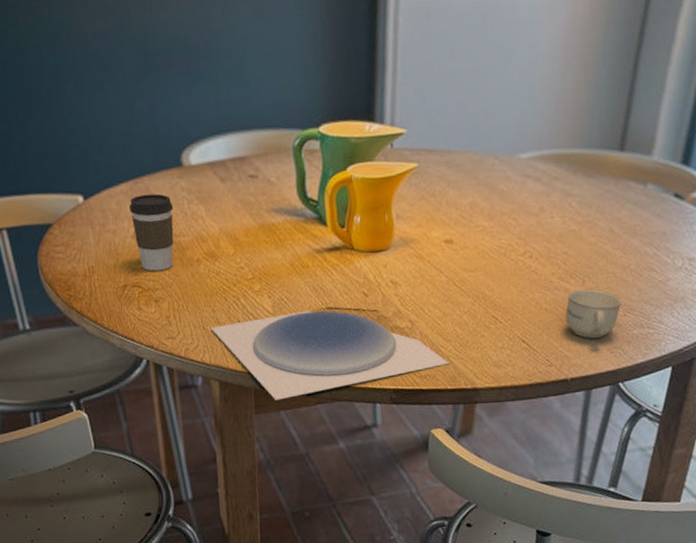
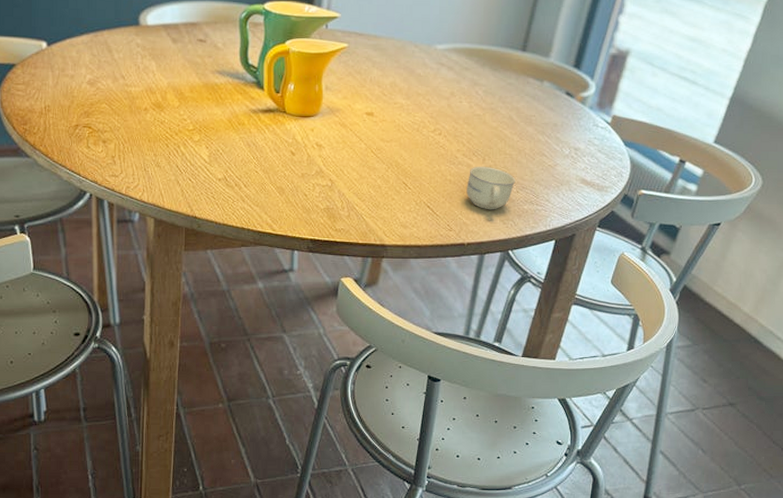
coffee cup: present [129,193,174,271] -> none [88,47,128,115]
plate: present [210,310,449,400] -> none [151,163,362,240]

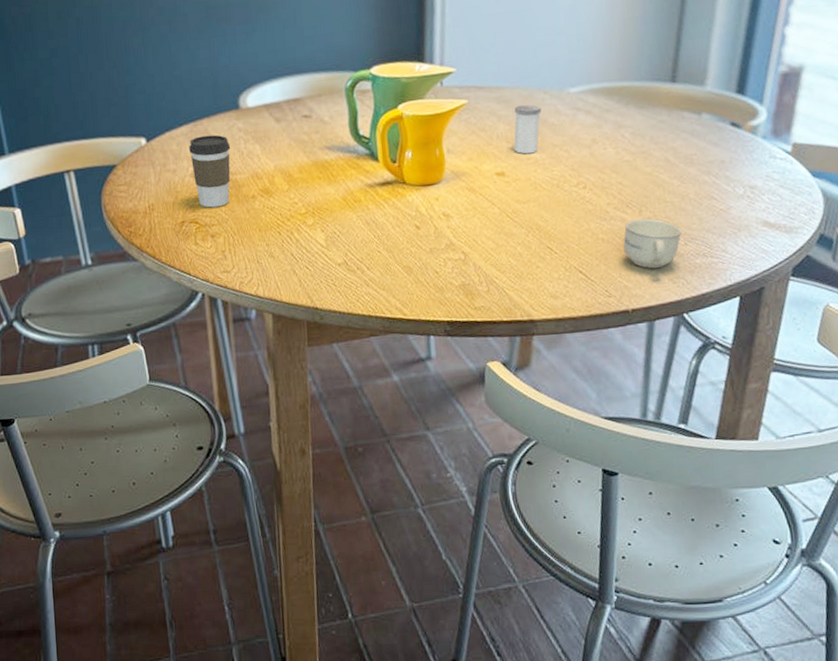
coffee cup: none [88,47,128,115] -> present [189,135,231,208]
salt shaker: none [383,55,411,99] -> present [513,104,542,155]

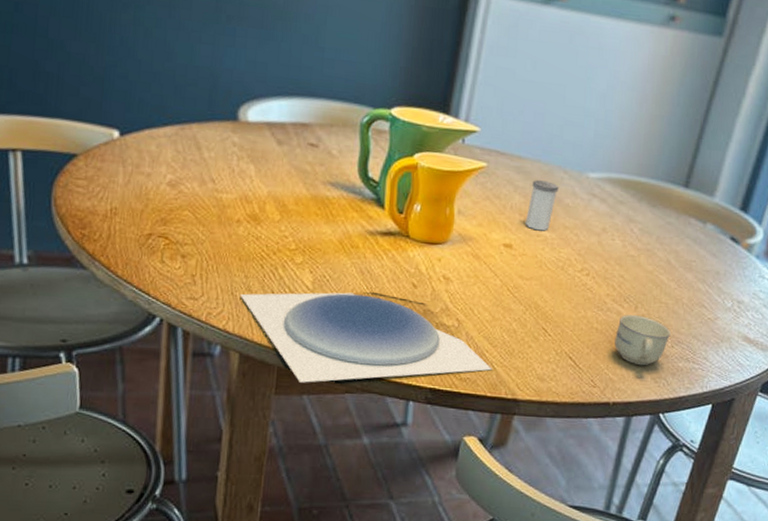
coffee cup: present [189,135,231,208] -> none [171,141,221,225]
plate: none [264,243,504,333] -> present [240,292,492,383]

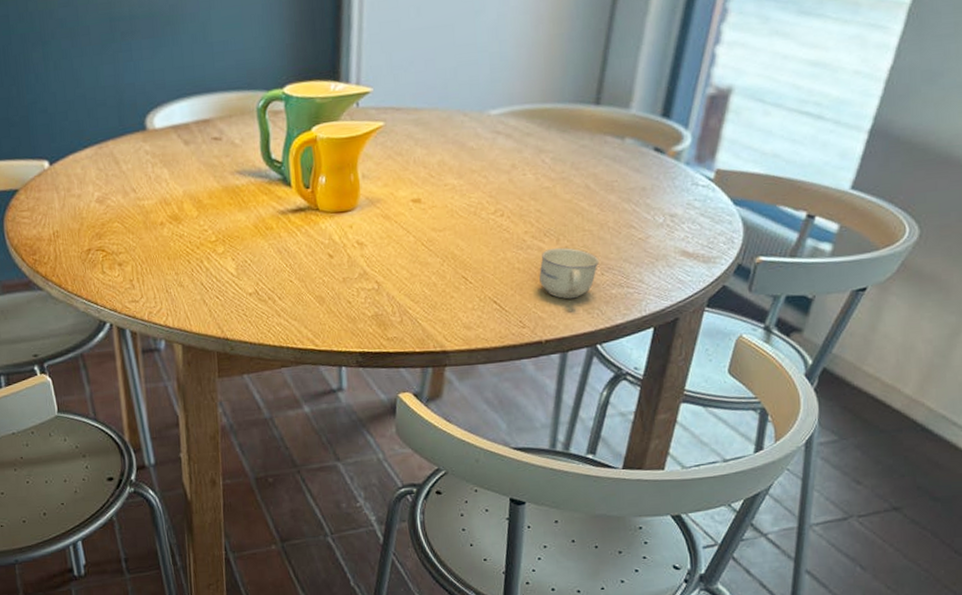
plate: present [240,292,492,383] -> none [174,272,418,364]
salt shaker: present [525,180,559,231] -> none [430,127,461,180]

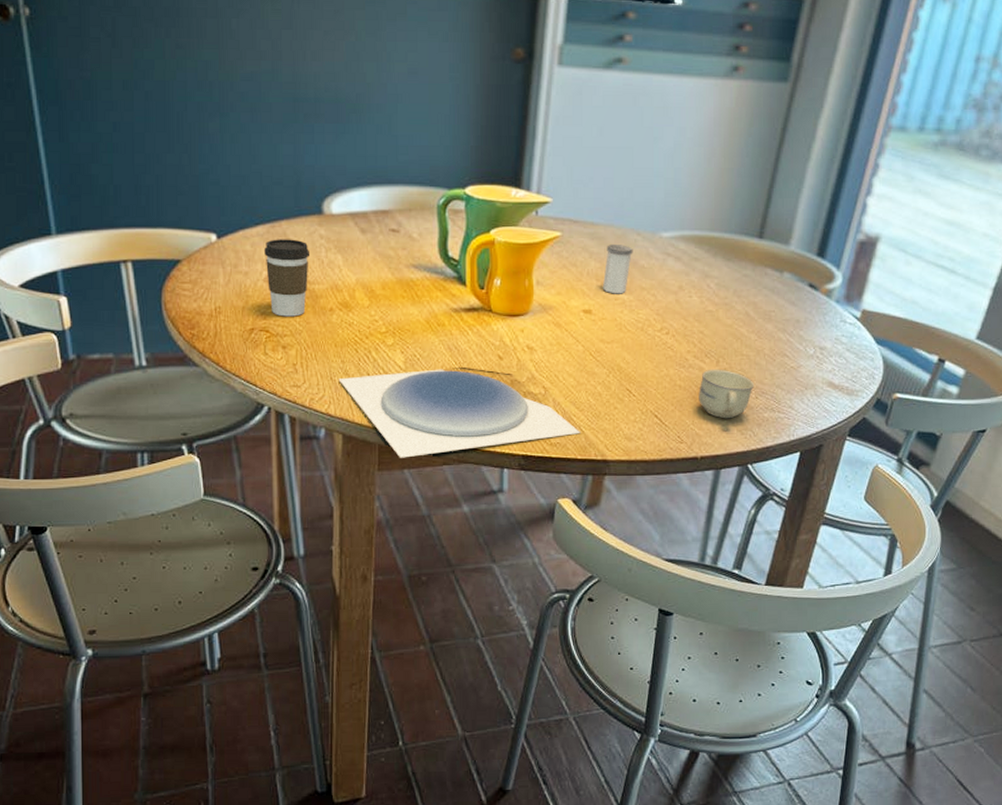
coffee cup: none [94,158,138,235] -> present [264,239,311,317]
plate: none [174,272,418,364] -> present [338,369,581,458]
salt shaker: none [430,127,461,180] -> present [602,245,633,294]

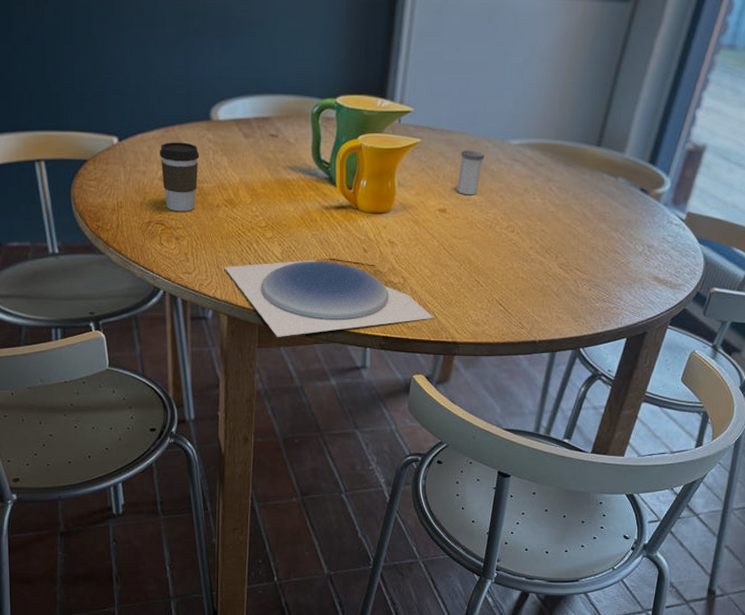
cup: present [699,369,755,419] -> none [539,263,588,308]

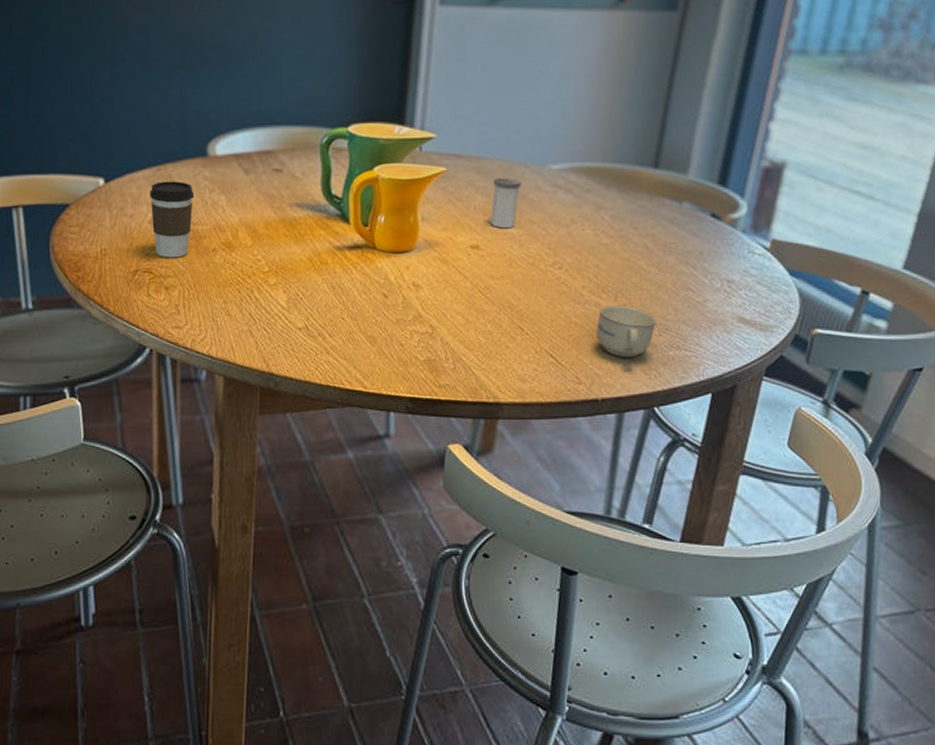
plate: present [224,260,434,337] -> none [220,308,471,401]
cup: none [539,263,588,308] -> present [596,304,657,358]

